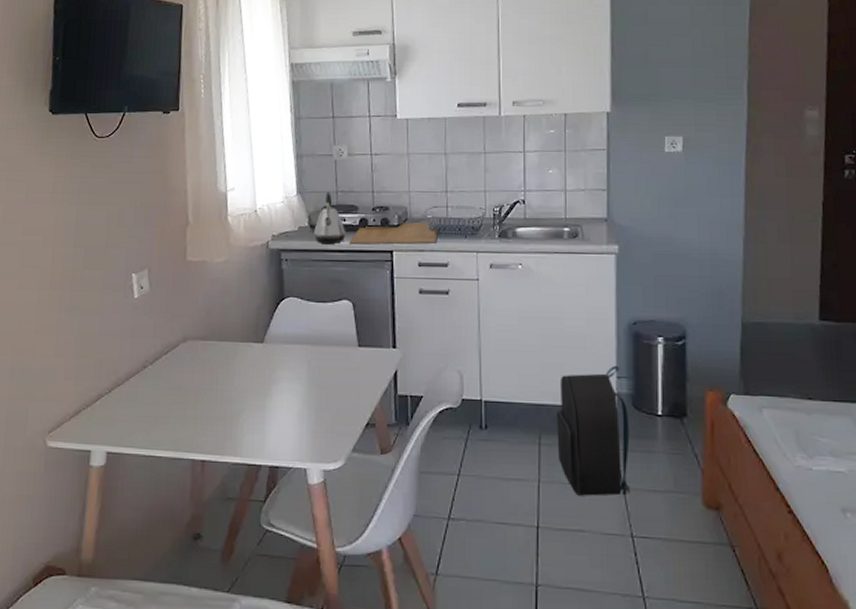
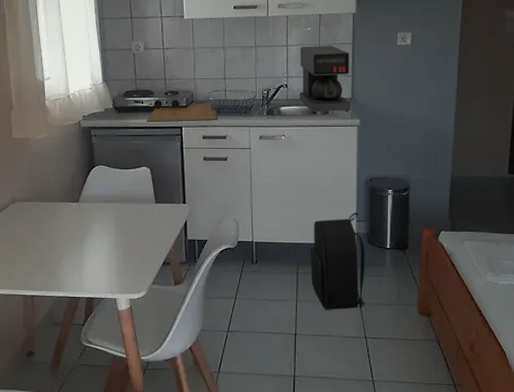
kettle: present [314,192,346,245] -> none [117,80,144,123]
coffee maker: none [540,151,606,237] -> present [299,45,350,113]

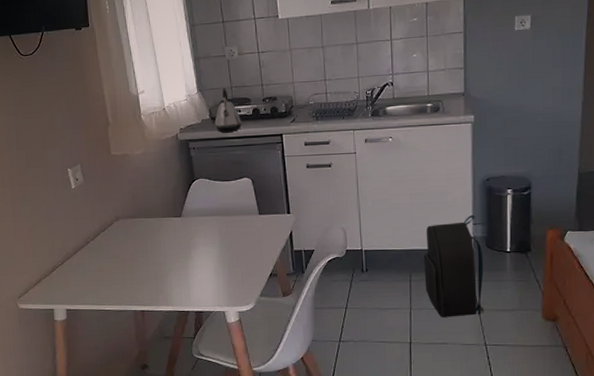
kettle: none [117,80,144,123] -> present [214,88,242,133]
chopping board: present [146,103,219,122] -> none [245,108,321,131]
coffee maker: present [299,45,350,113] -> none [405,35,463,112]

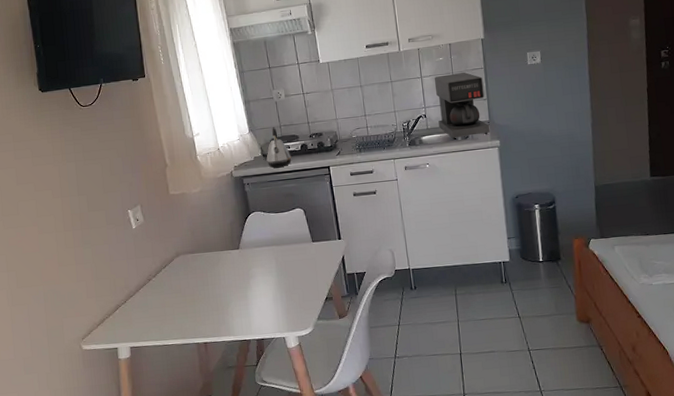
coffee maker: none [405,35,463,112] -> present [434,72,490,140]
backpack: present [424,214,484,317] -> none [466,229,525,327]

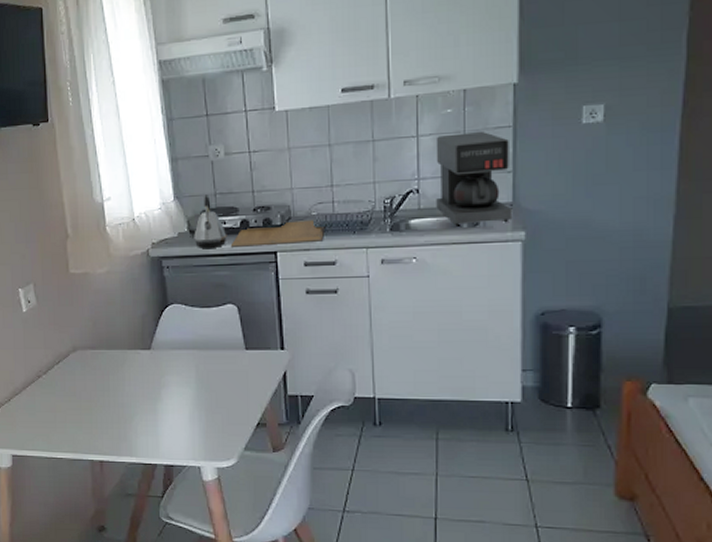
chopping board: none [294,141,363,165] -> present [230,220,325,247]

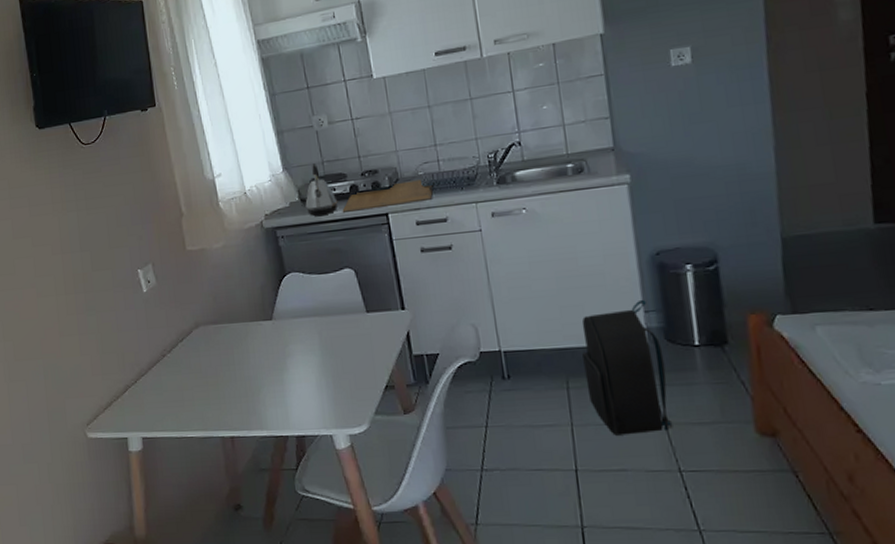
coffee maker: present [436,130,511,226] -> none [531,81,614,175]
backpack: none [455,358,535,489] -> present [581,299,673,436]

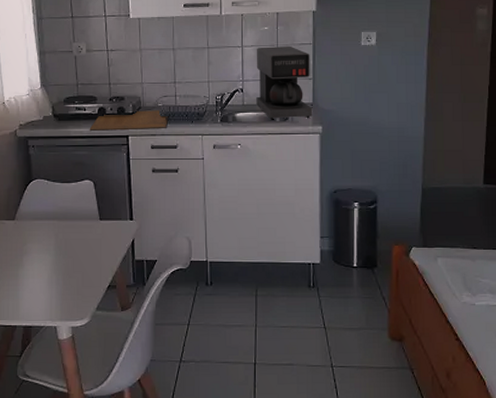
kettle: present [305,163,338,217] -> none [57,85,87,132]
coffee maker: none [531,81,614,175] -> present [256,45,312,120]
backpack: present [581,299,673,436] -> none [271,227,331,336]

